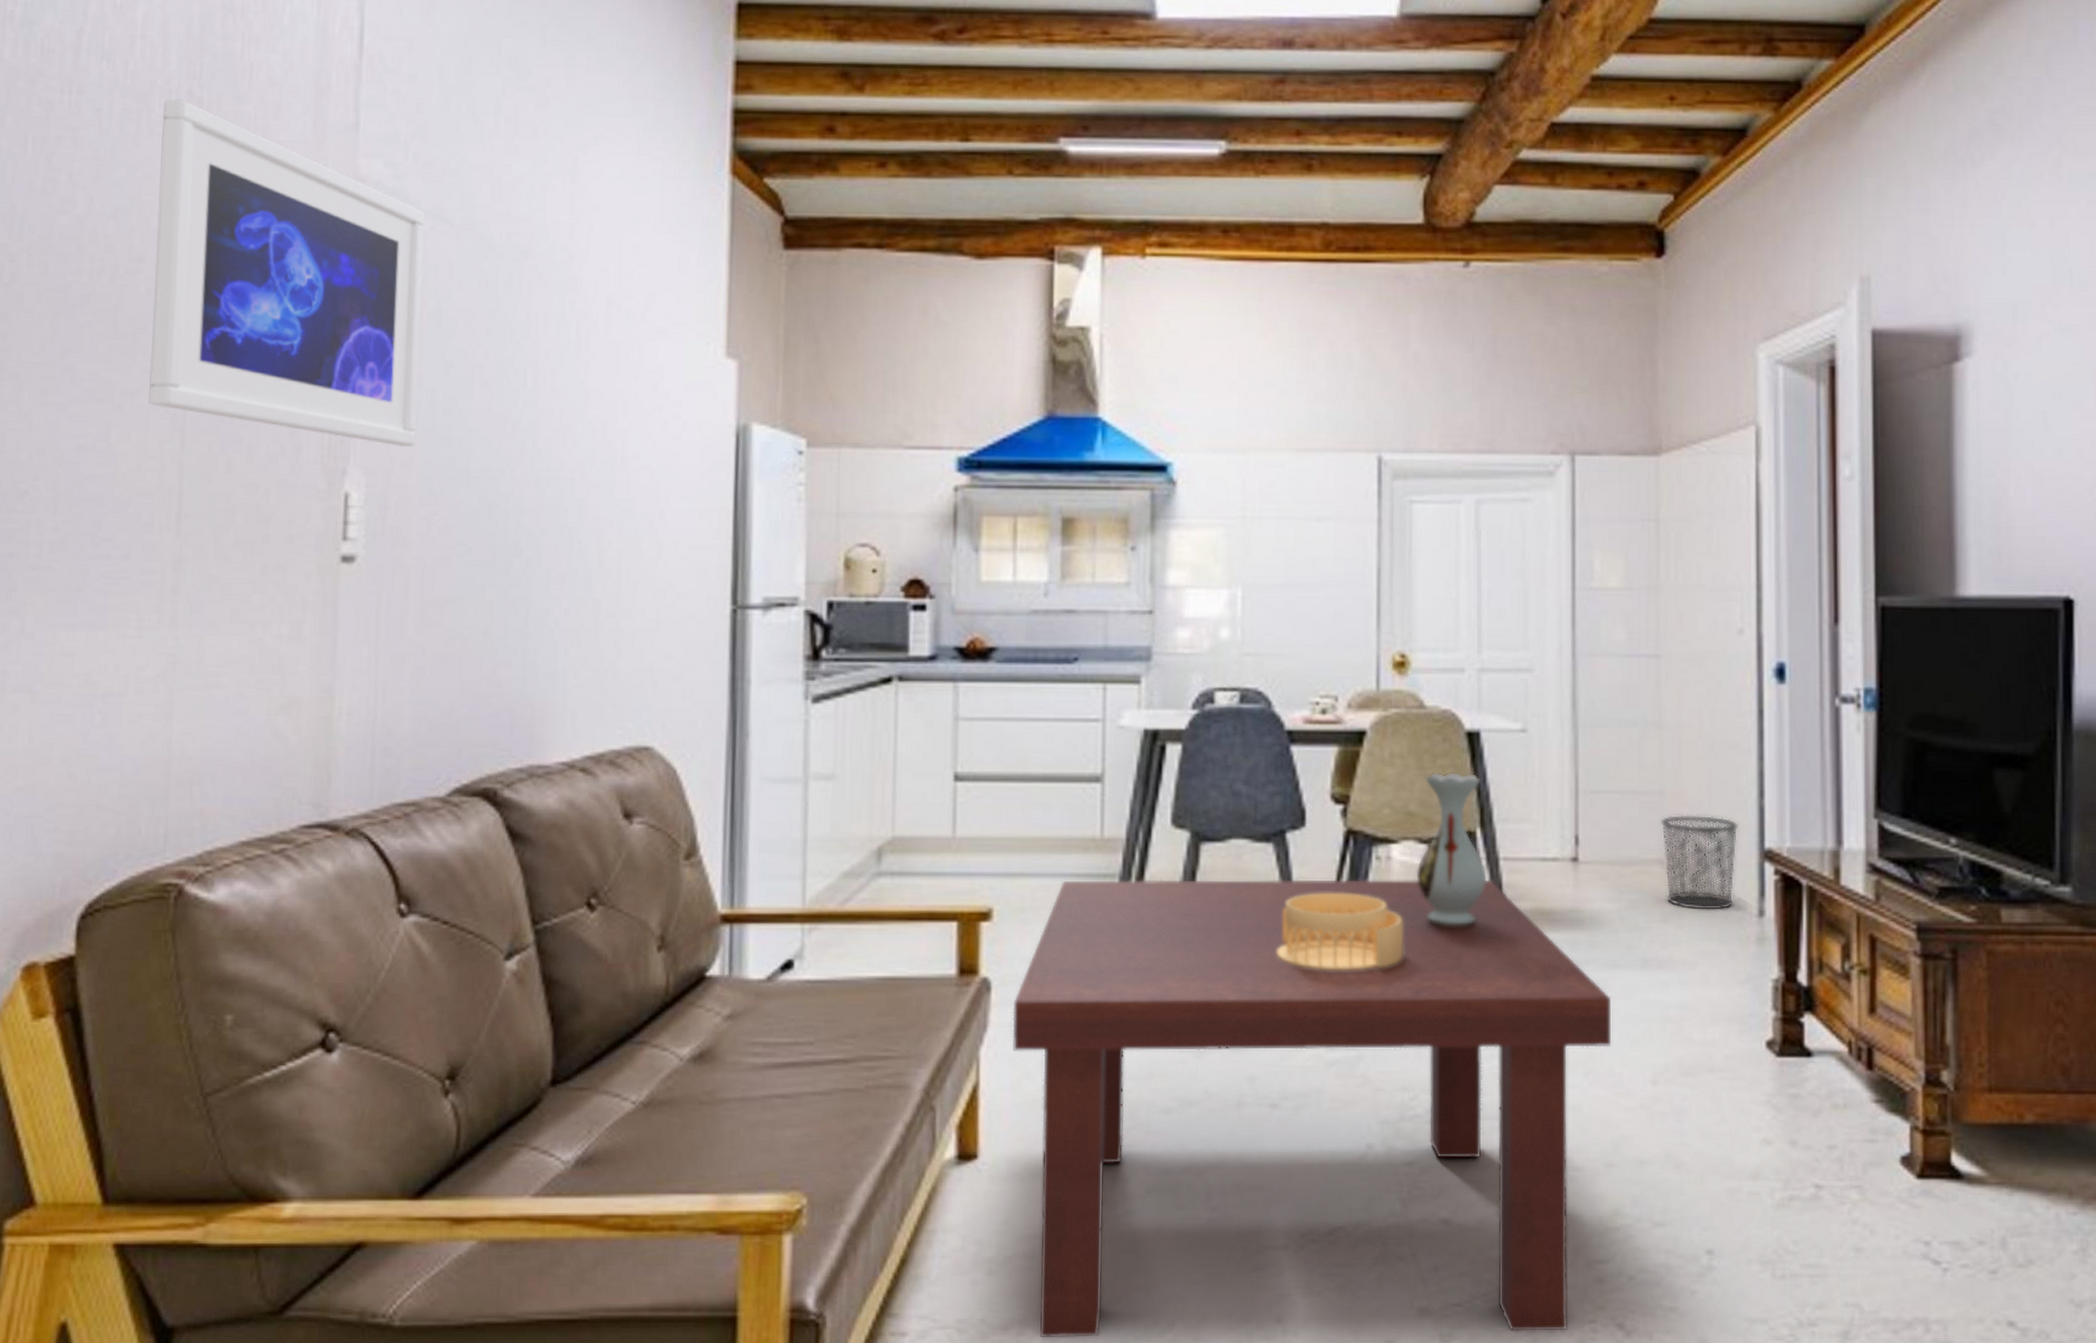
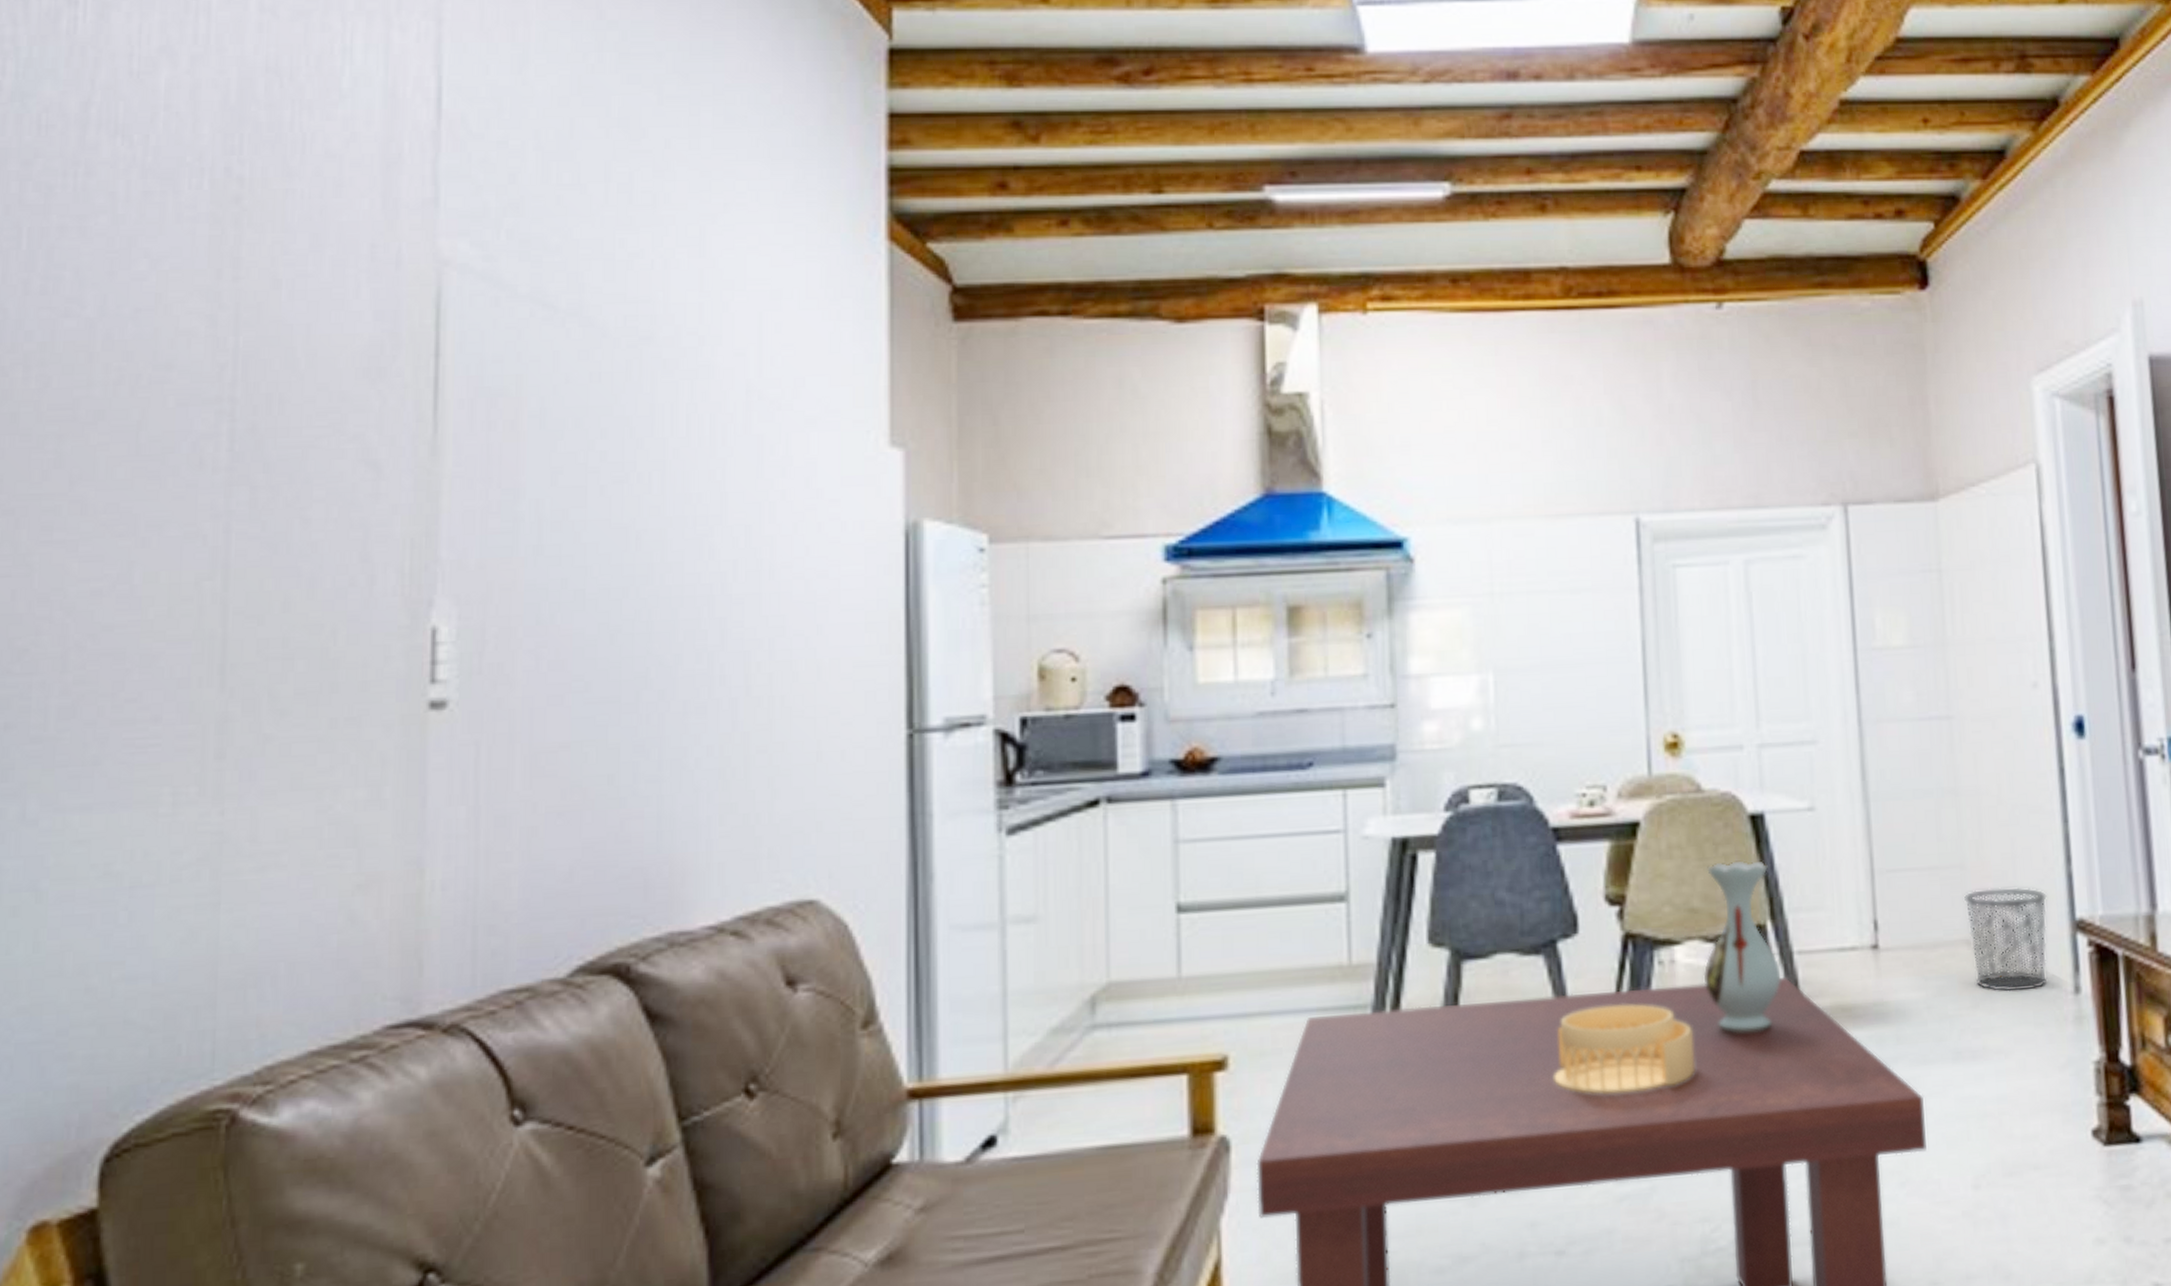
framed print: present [149,98,426,446] -> none [182,177,524,569]

